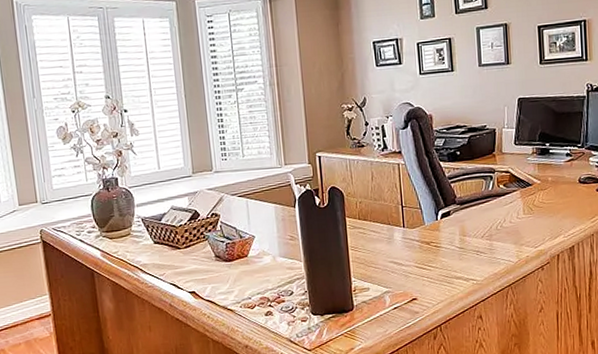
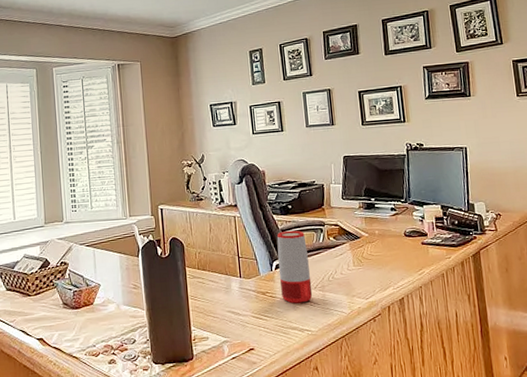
speaker: none [443,178,479,253] -> present [276,230,313,304]

